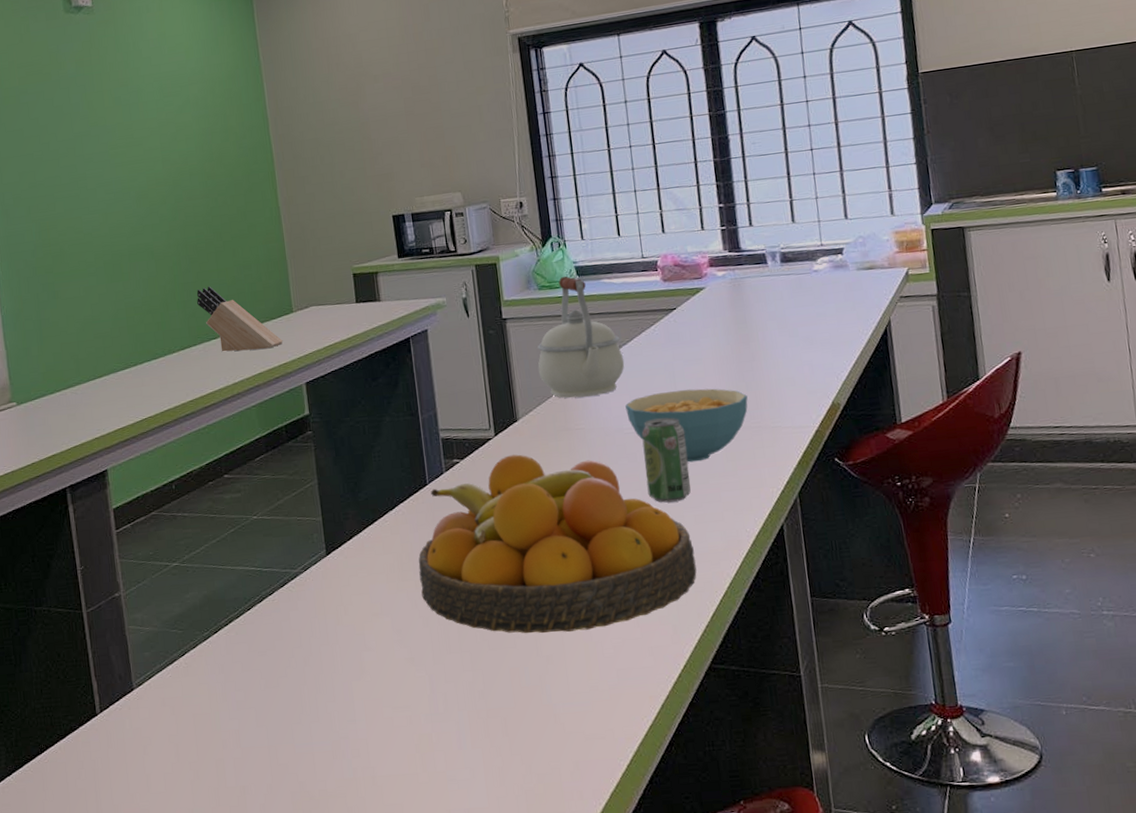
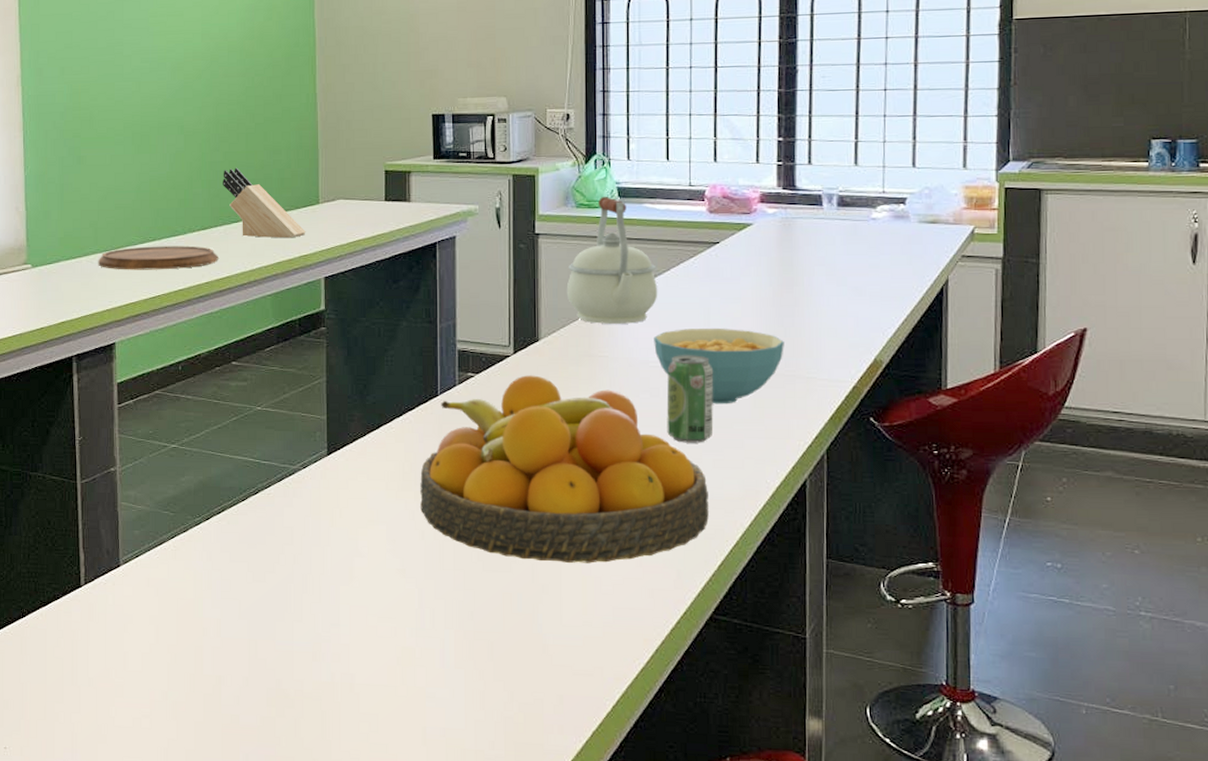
cutting board: none [82,366,201,398] -> present [98,246,218,270]

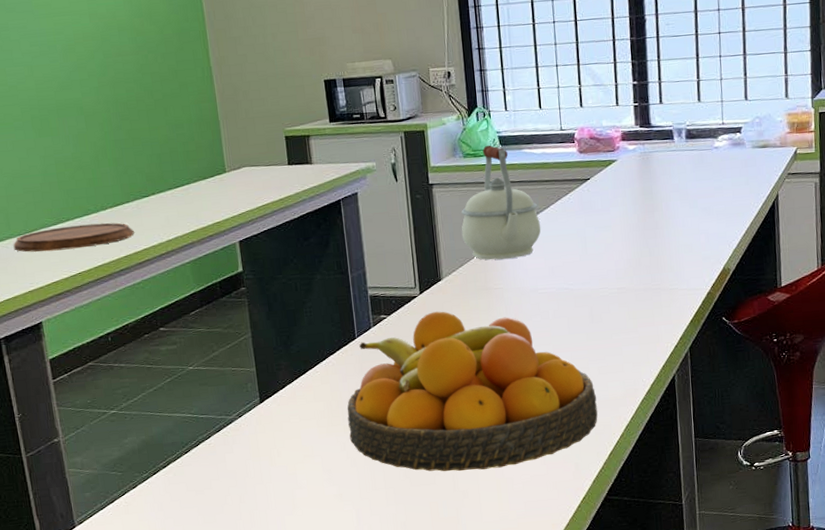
knife block: present [223,167,306,238] -> none [128,144,217,210]
cereal bowl: present [654,329,784,404] -> none [540,253,650,320]
beverage can: present [667,355,714,443] -> none [554,279,596,356]

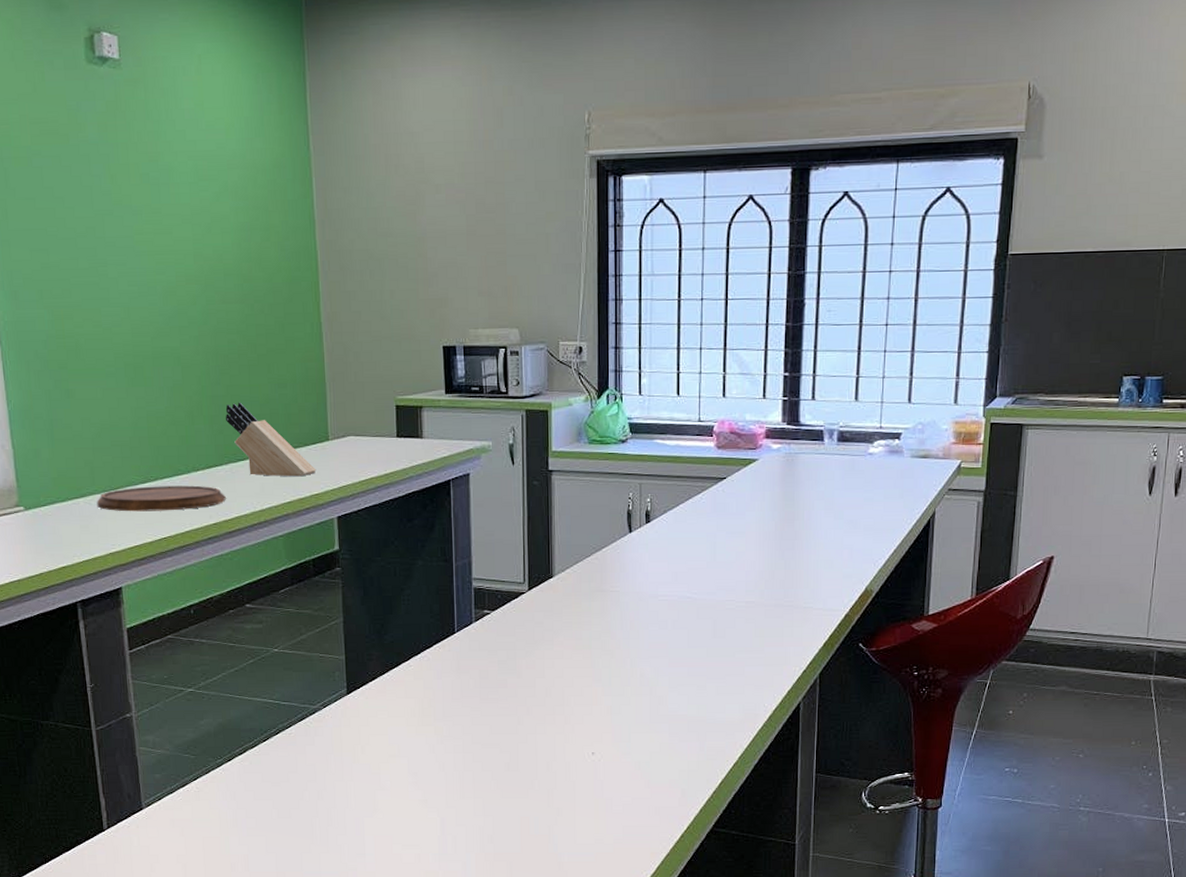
knife block: none [128,144,217,210] -> present [225,402,317,477]
fruit bowl: present [347,311,598,472] -> none [439,611,711,787]
kettle: present [461,145,541,260] -> none [579,431,667,560]

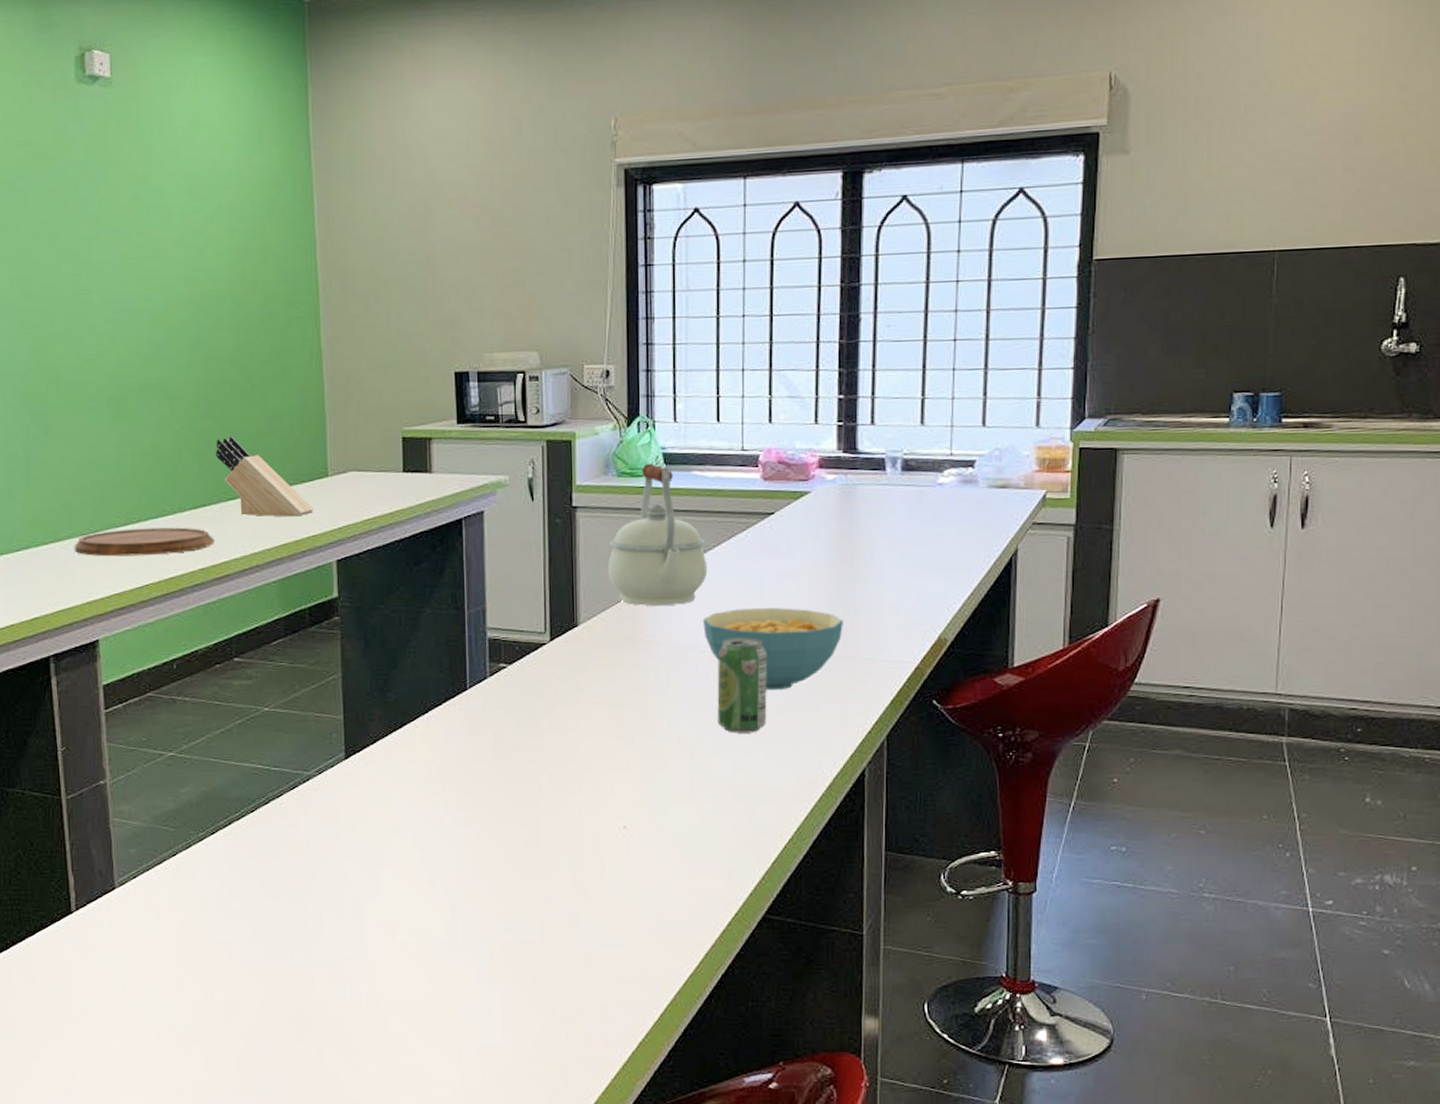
kettle: none [579,431,667,560] -> present [607,463,708,606]
cereal bowl: none [663,562,784,635] -> present [703,608,843,691]
beverage can: none [674,588,718,672] -> present [717,637,768,733]

